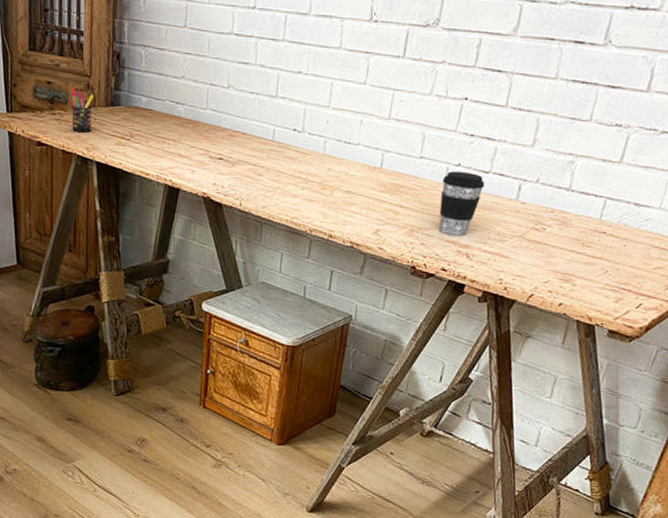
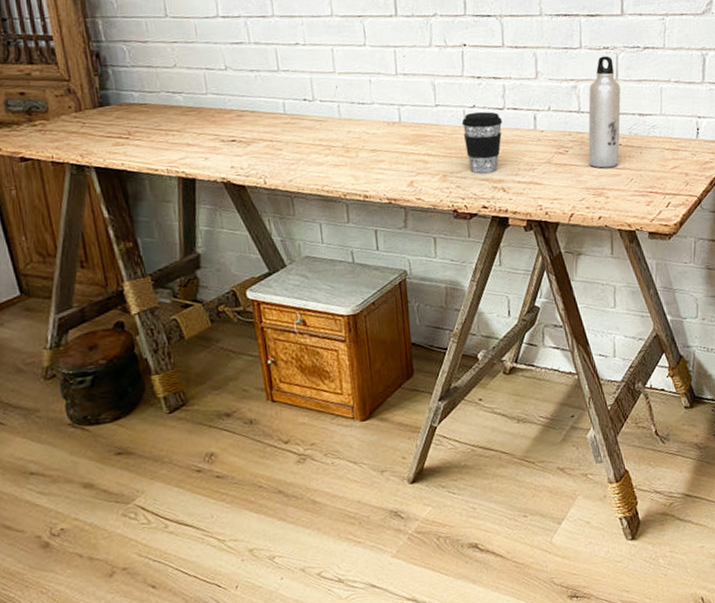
pen holder: present [71,87,94,133] -> none [50,94,83,140]
water bottle: none [564,133,623,255] -> present [588,56,621,168]

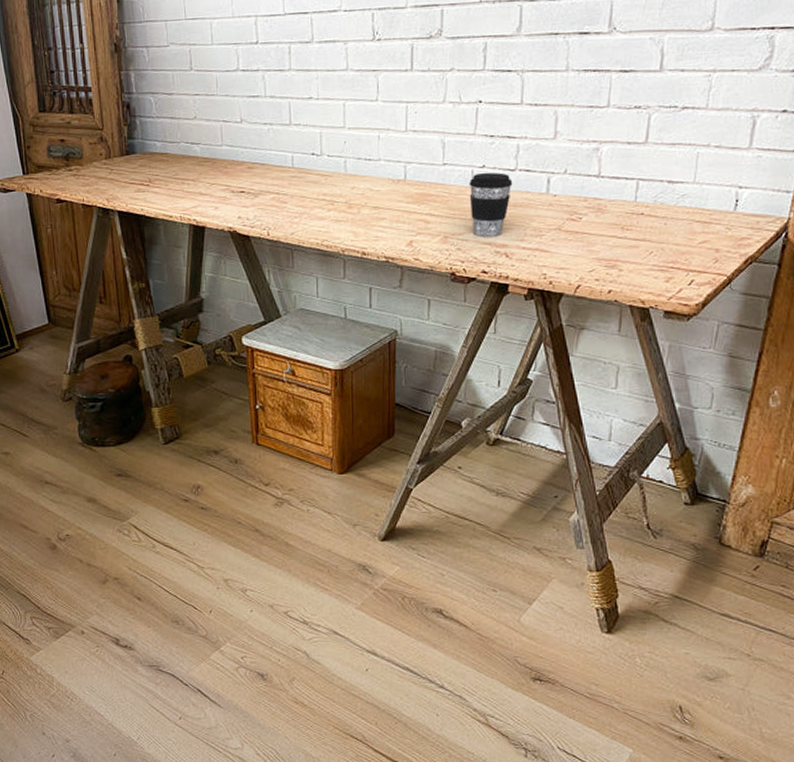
water bottle: present [588,56,621,168] -> none [603,116,649,239]

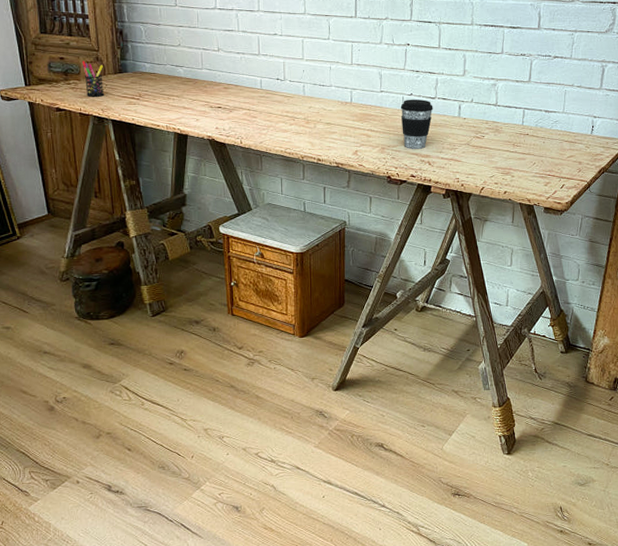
pen holder: none [85,142,110,185] -> present [82,61,105,97]

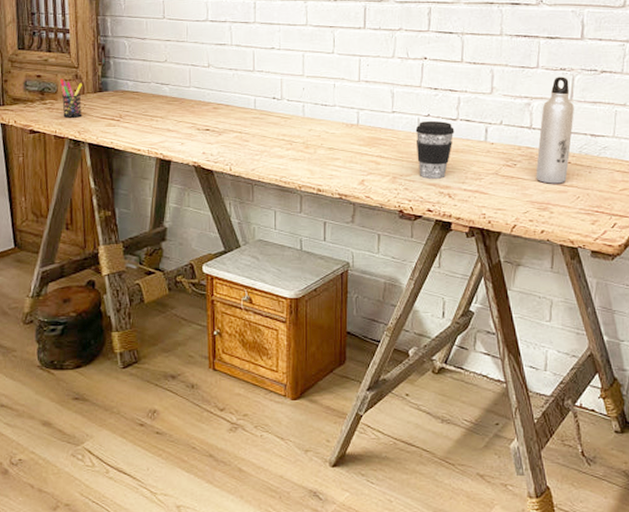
water bottle: none [500,61,532,152] -> present [536,77,574,184]

